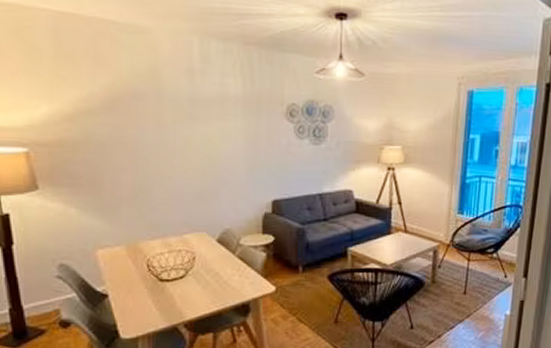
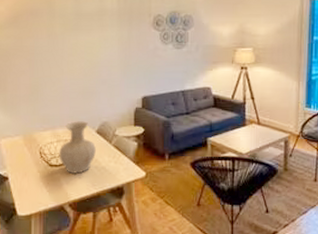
vase: none [171,228,216,289] -> present [59,121,96,174]

